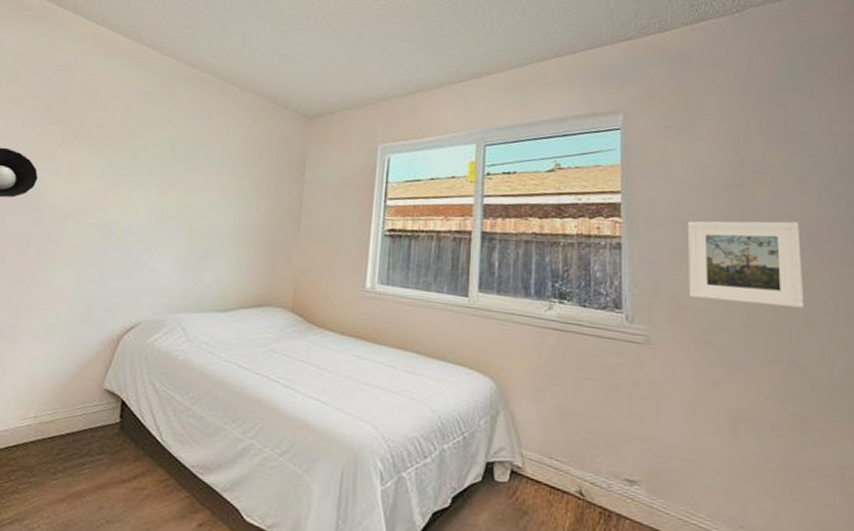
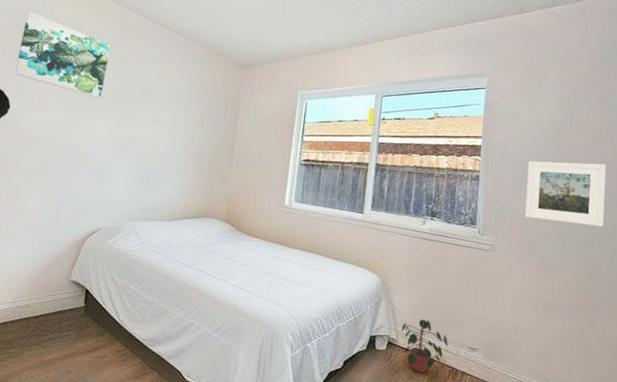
wall art: none [42,66,152,165] -> present [14,10,110,99]
potted plant: none [528,439,595,515] -> present [401,319,448,373]

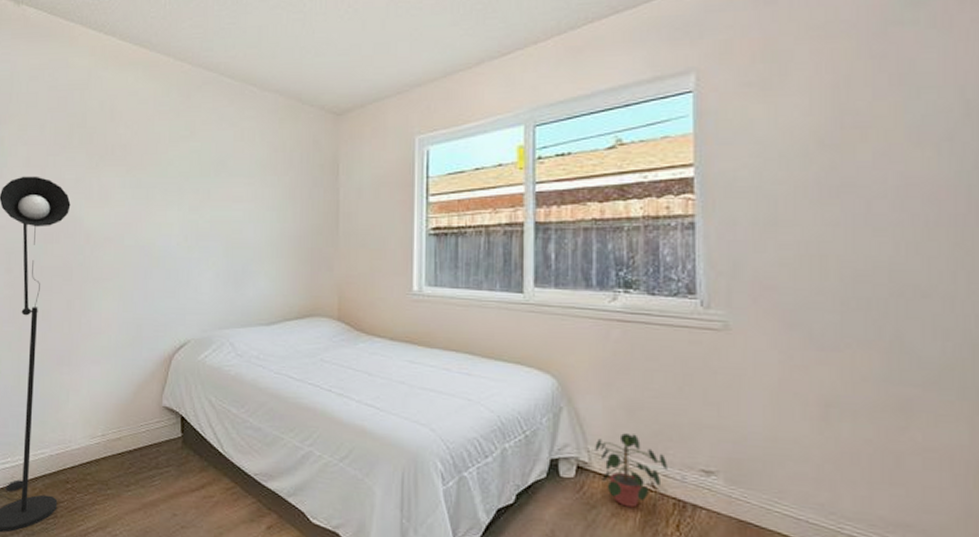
wall art: present [14,10,110,99] -> none [69,85,172,181]
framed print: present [524,161,606,227] -> none [774,181,913,279]

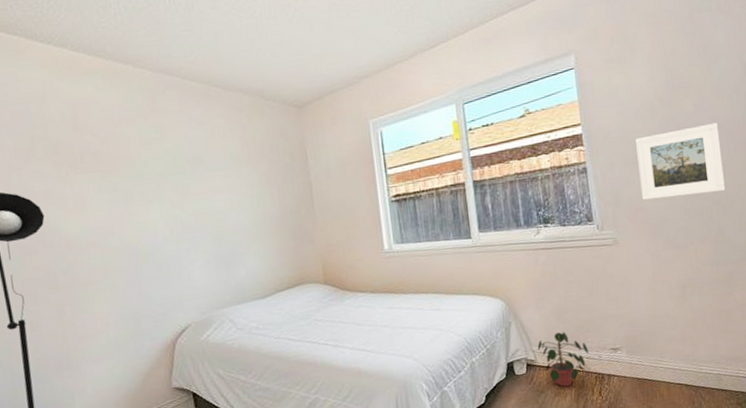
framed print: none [774,181,913,279] -> present [636,123,725,200]

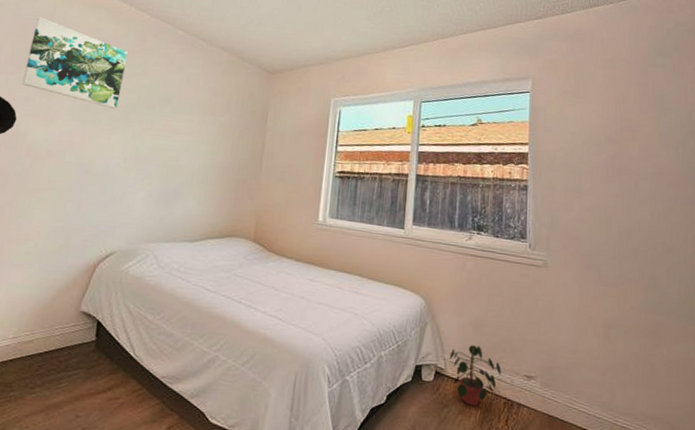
wall art: none [28,98,147,183] -> present [21,16,128,109]
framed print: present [636,123,725,200] -> none [578,168,662,238]

